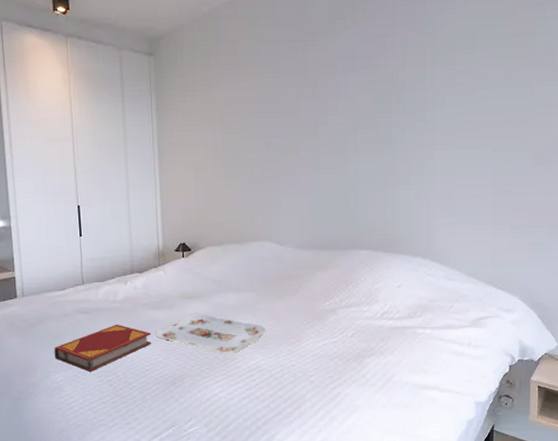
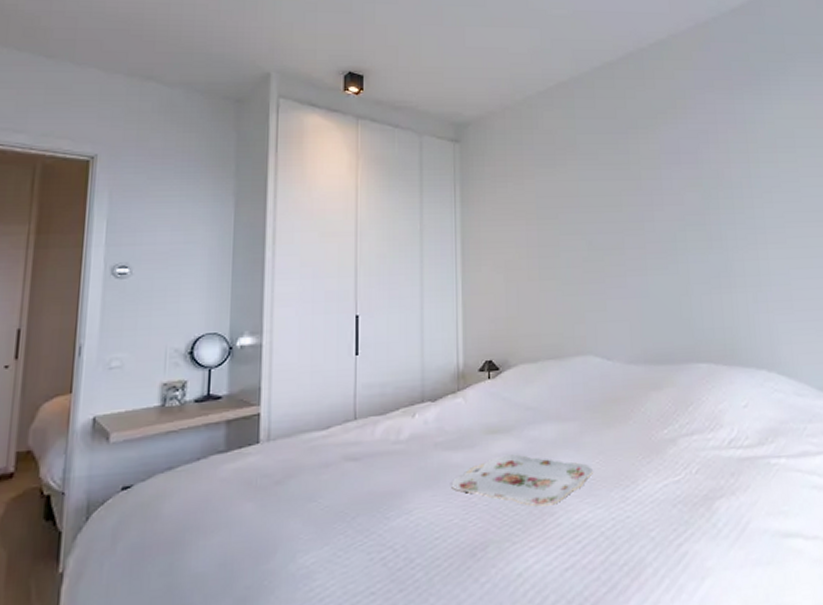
hardback book: present [54,324,152,372] -> none [305,473,445,547]

